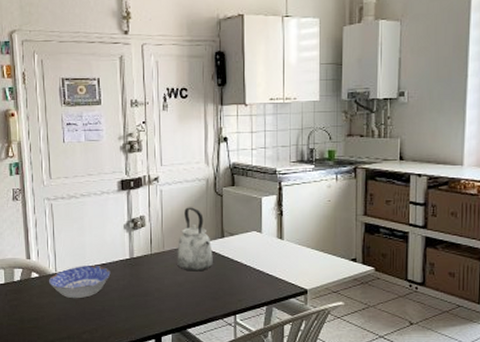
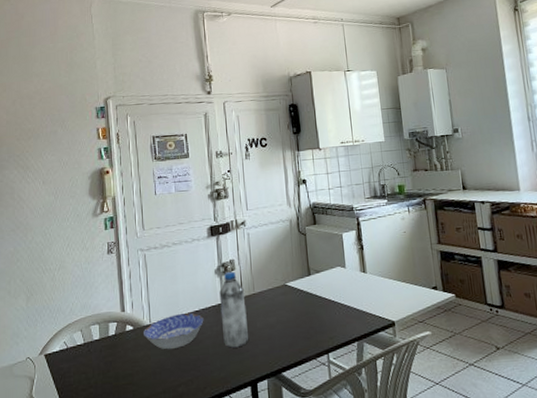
water bottle: none [128,227,156,302] -> present [219,271,249,348]
kettle: present [177,207,213,272] -> none [267,247,302,312]

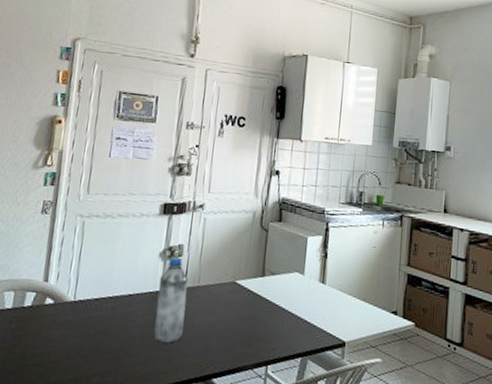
bowl: present [144,312,204,350] -> none [64,294,137,334]

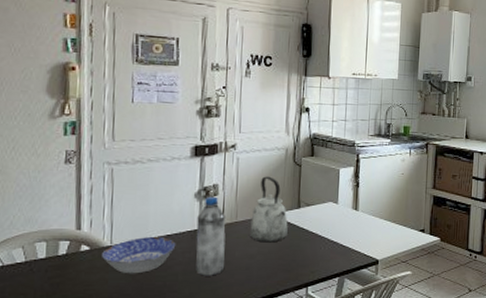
bowl: none [64,294,137,334] -> present [102,236,176,274]
kettle: none [211,239,251,312] -> present [250,176,288,243]

